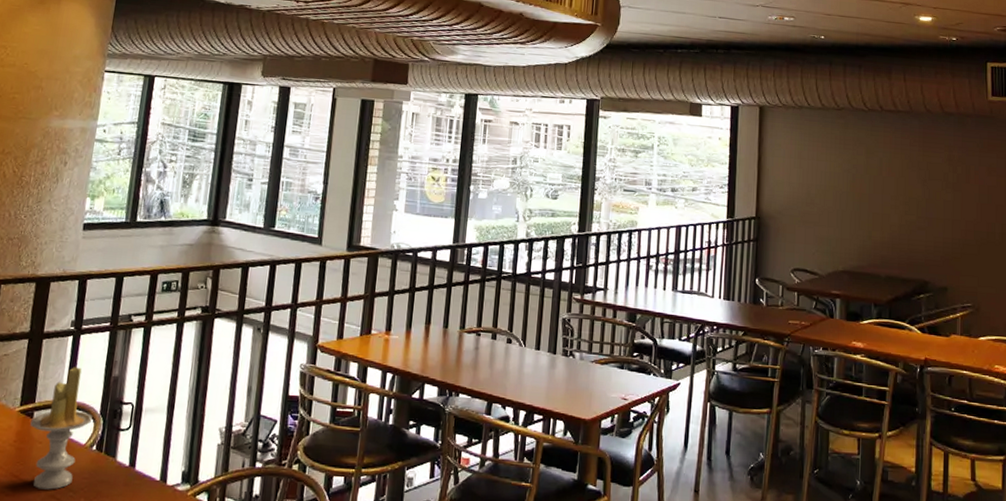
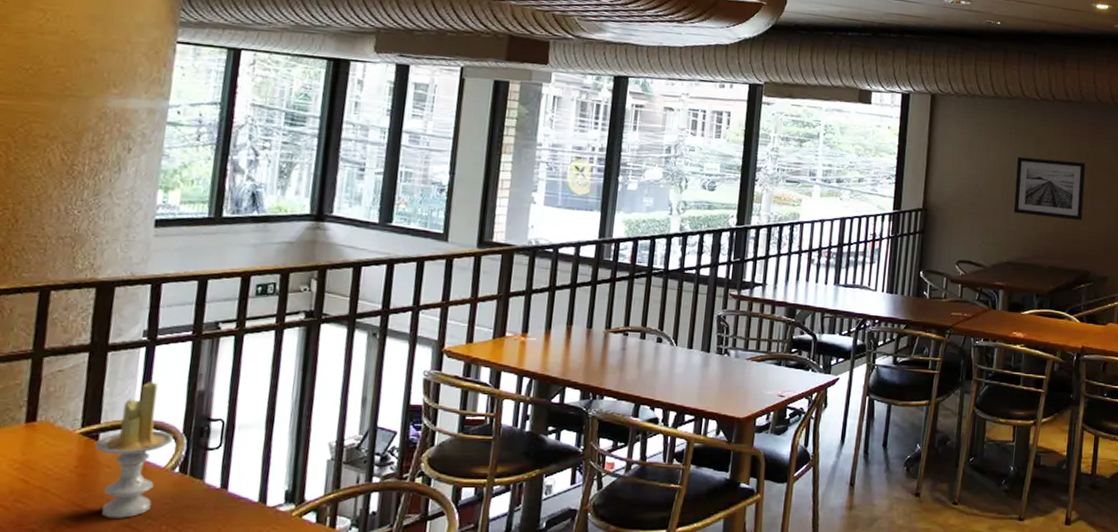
wall art: none [846,166,919,230] -> present [1013,157,1086,221]

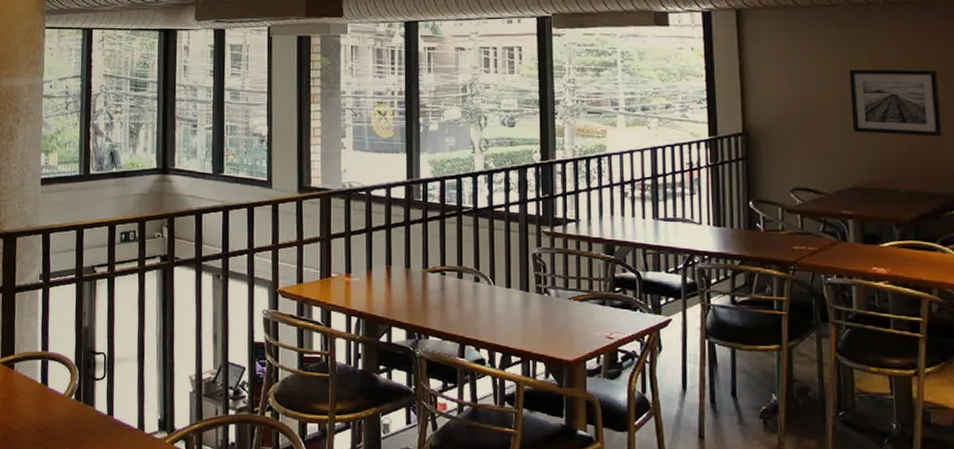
candle: present [95,382,173,518] -> none [12,319,68,438]

